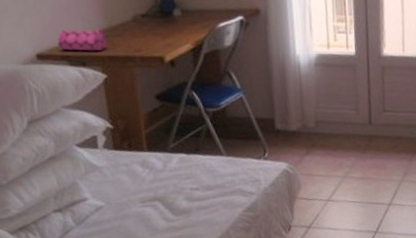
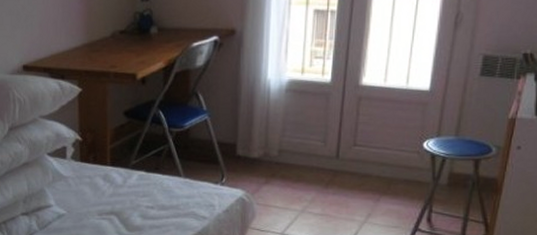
pencil case: present [57,28,108,51] -> none [42,42,87,65]

